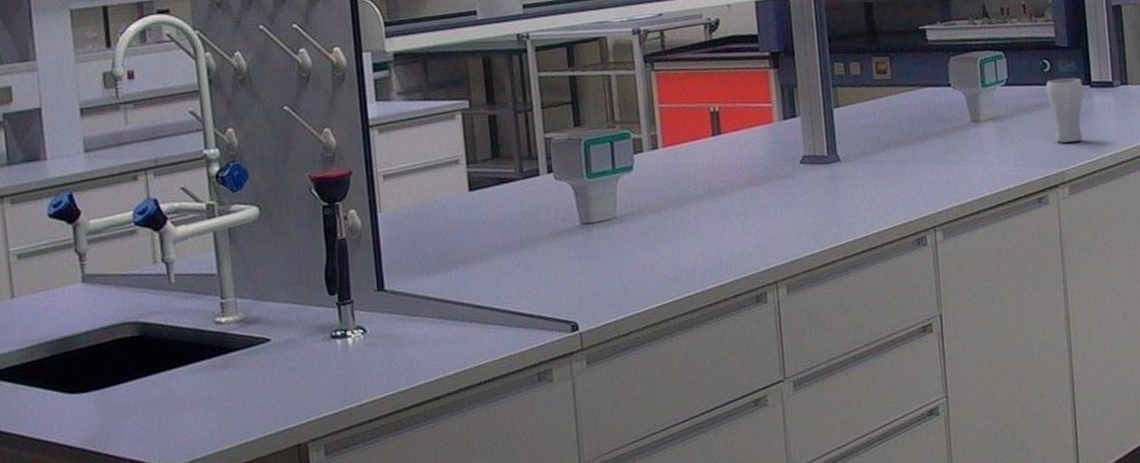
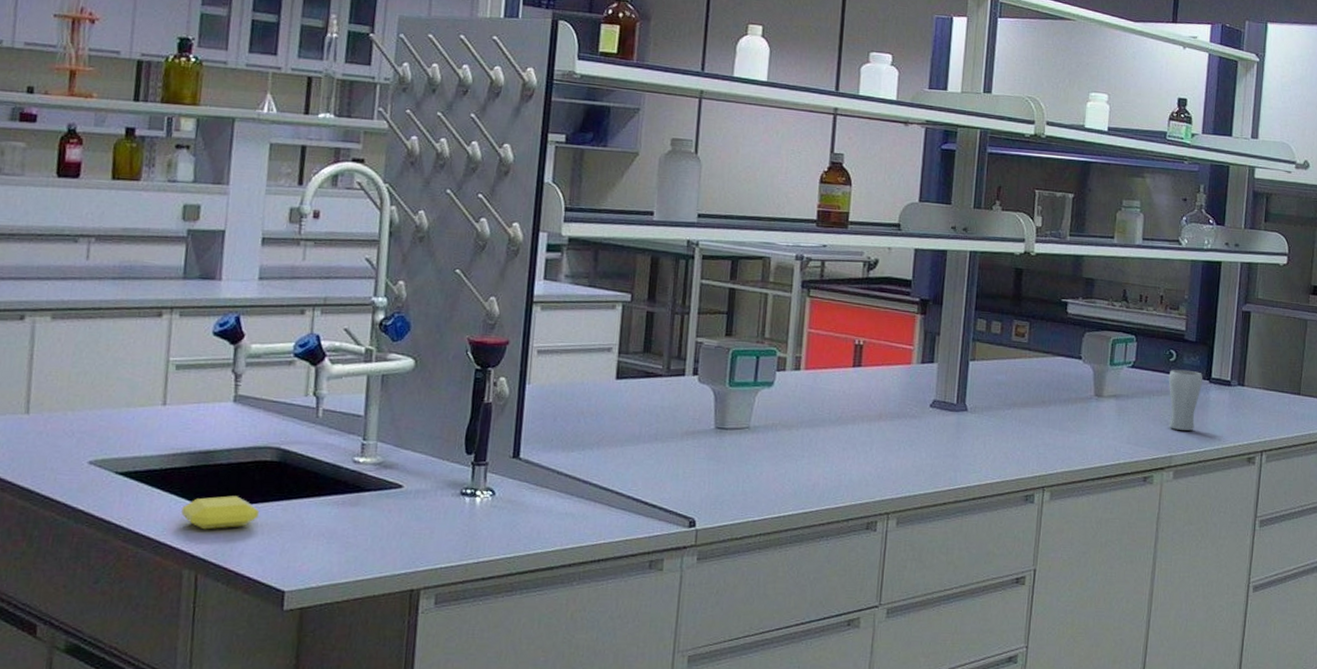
soap bar: none [50,378,130,419] -> present [181,496,260,530]

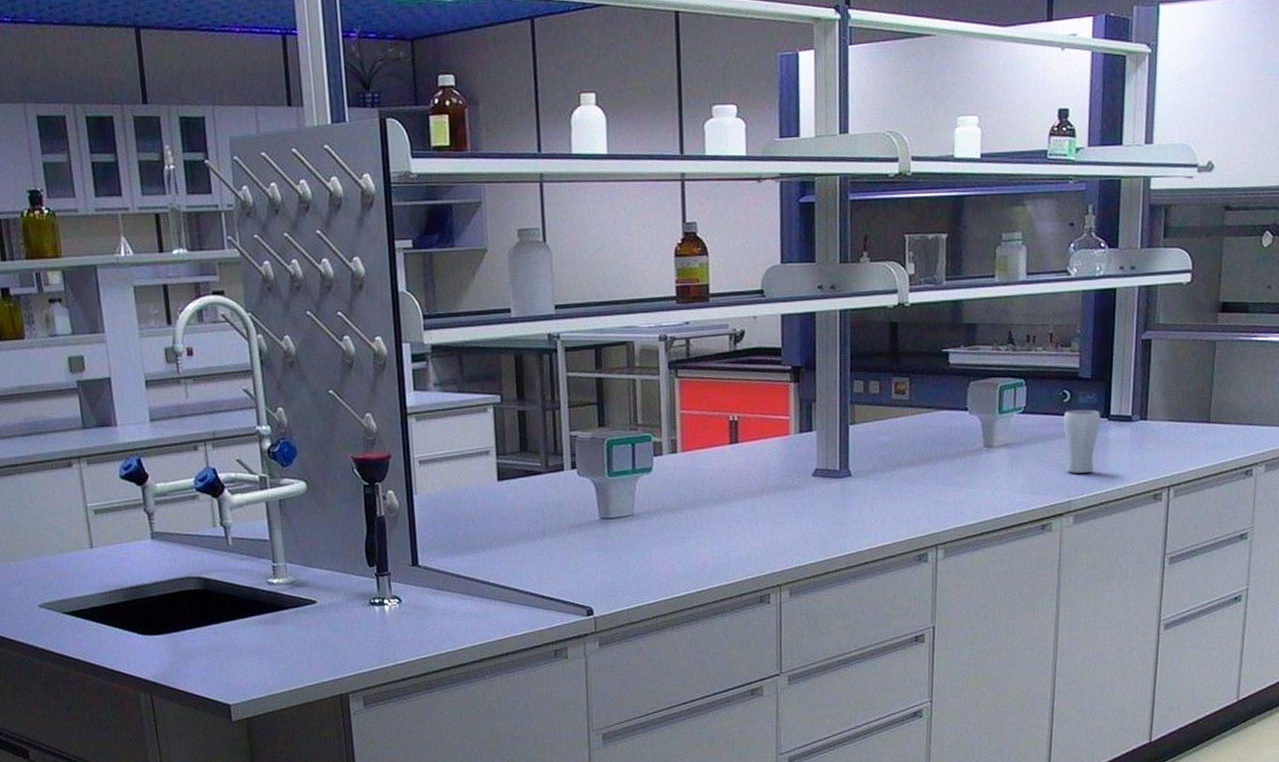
soap bar: present [181,496,260,530] -> none [127,624,195,657]

